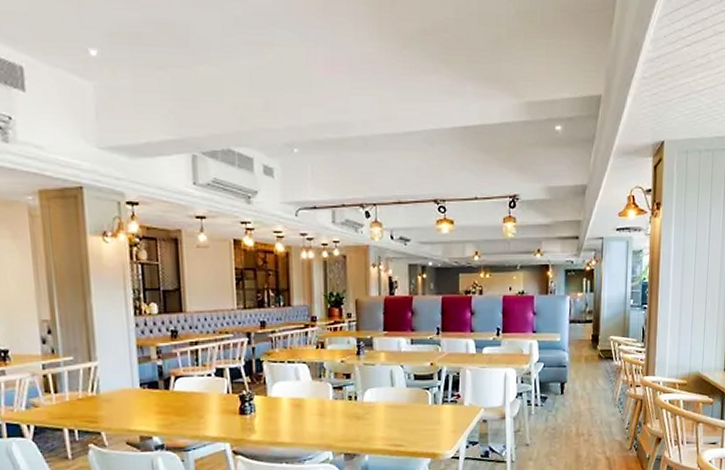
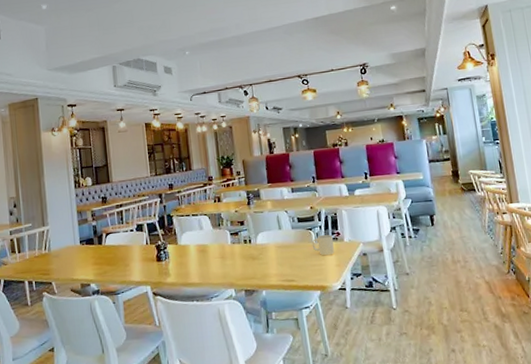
cup: none [427,395,451,420] -> present [312,234,334,256]

